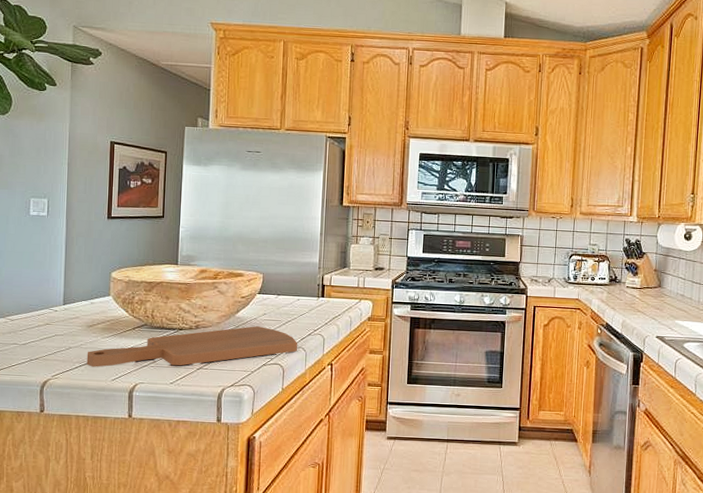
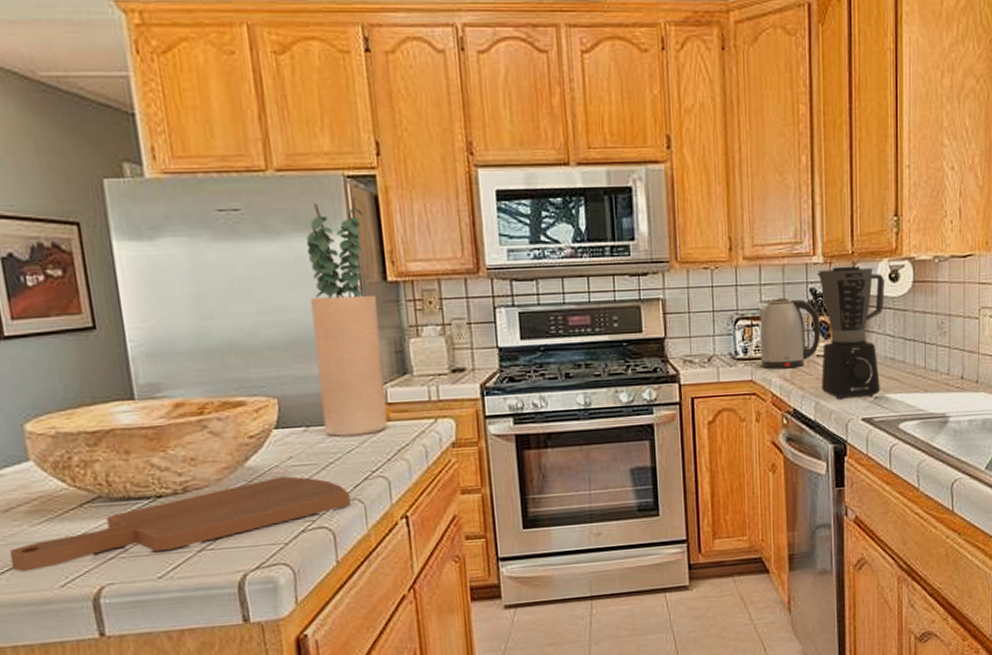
vase: none [289,150,335,305] -> present [306,197,388,437]
kettle: none [586,243,631,294] -> present [758,298,821,369]
blender: none [628,225,681,322] -> present [818,265,885,401]

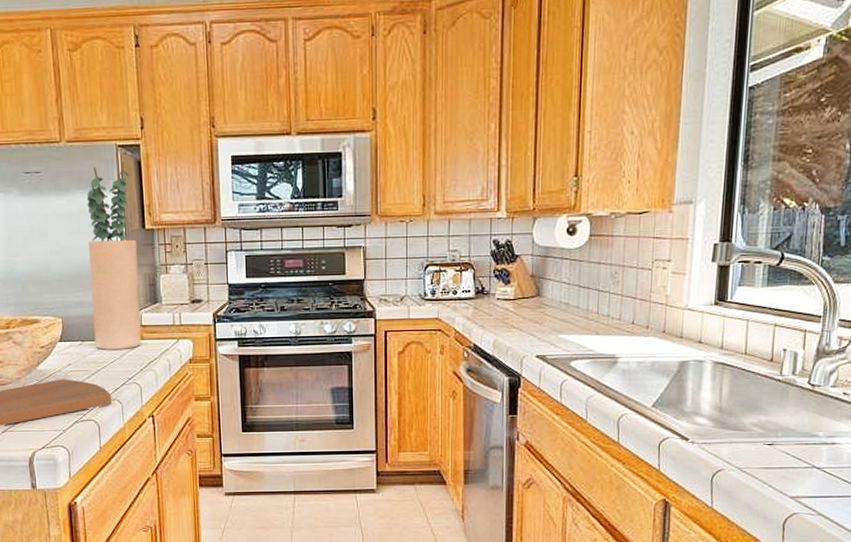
kettle: present [758,298,821,369] -> none [446,248,501,309]
blender: present [818,265,885,401] -> none [500,220,563,339]

